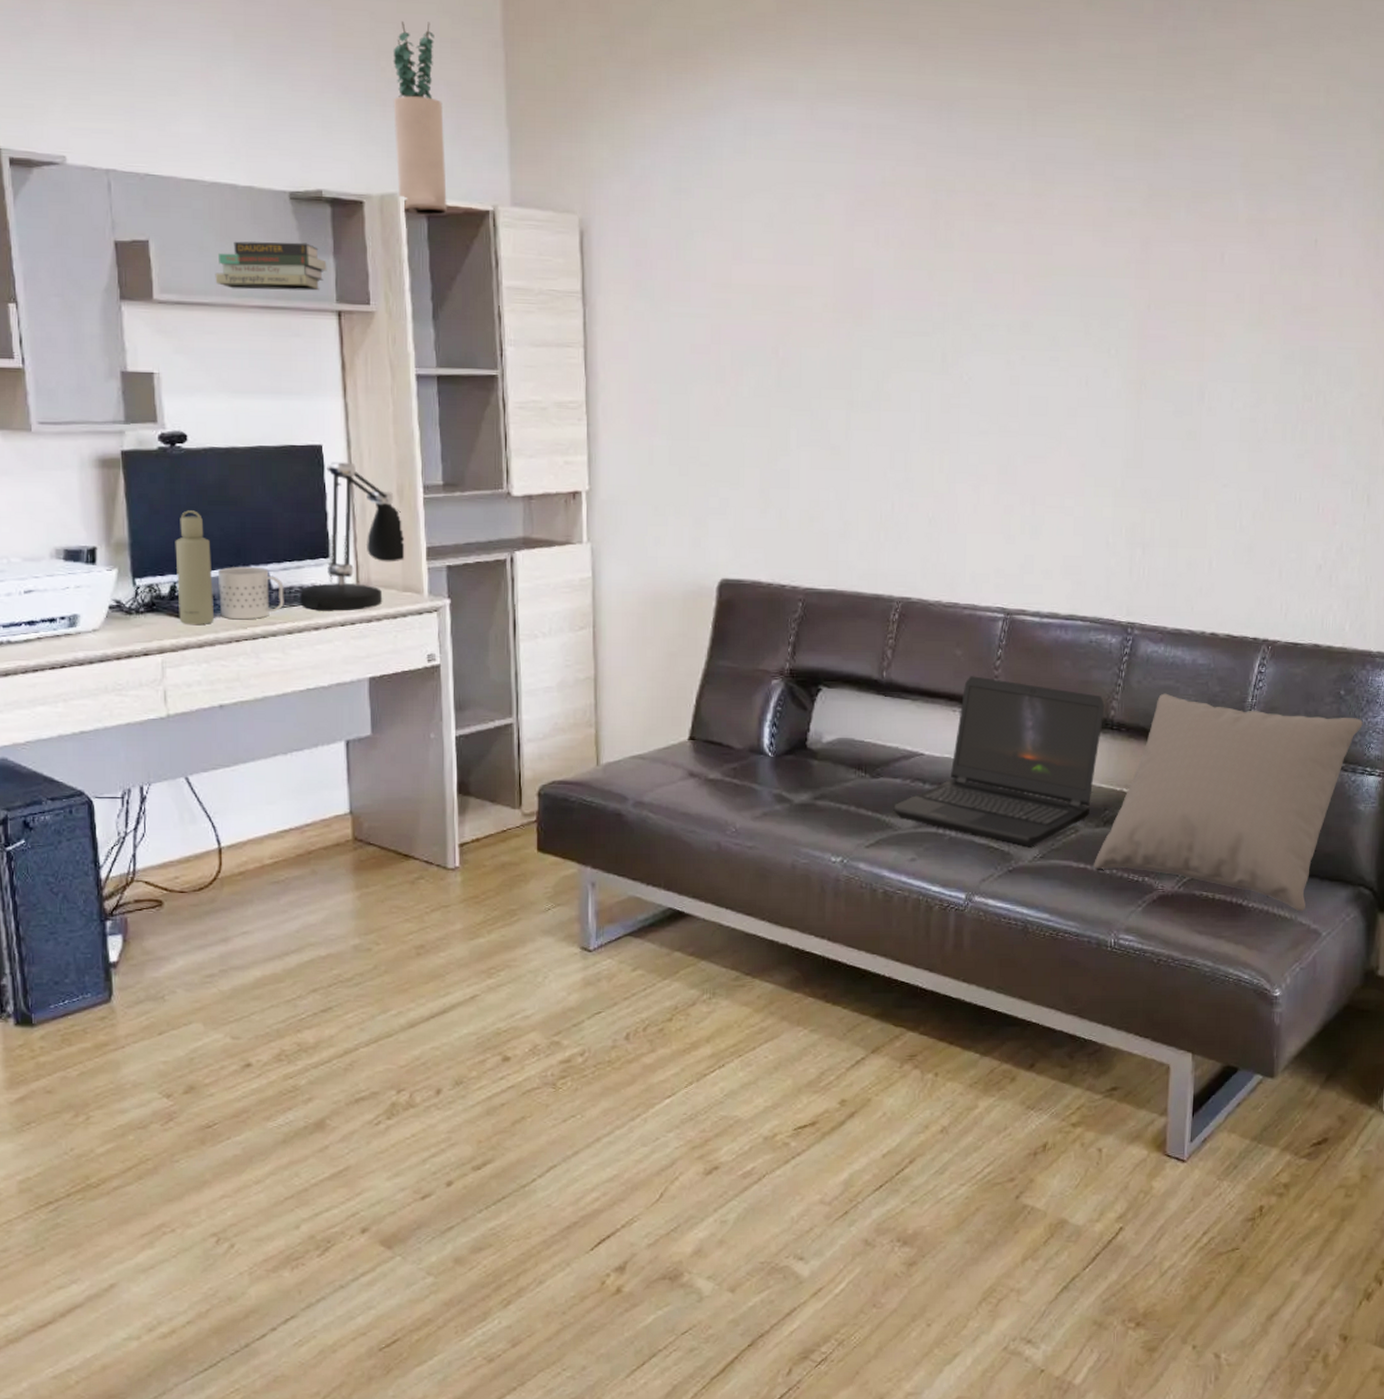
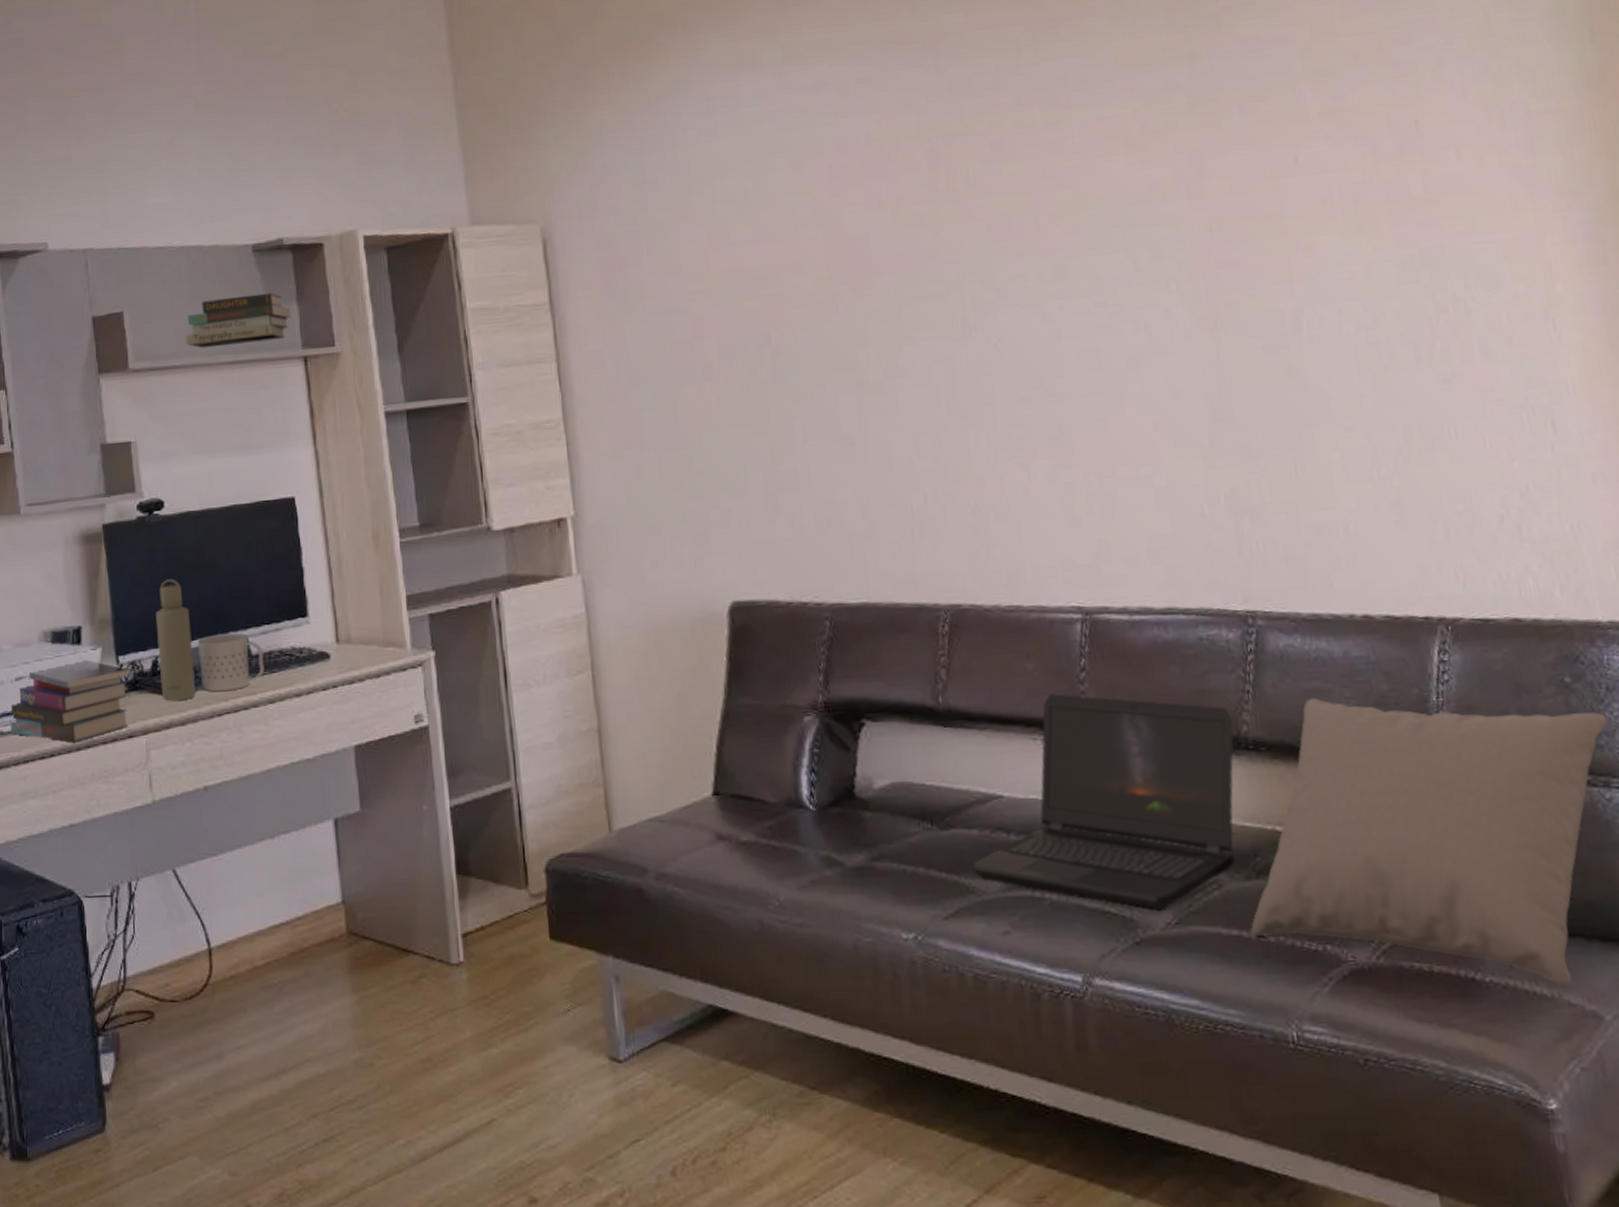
books: none [18,577,146,656] -> present [10,658,129,743]
desk lamp: present [300,462,405,612] -> none [279,512,385,677]
vase: present [393,20,447,215] -> none [343,58,406,249]

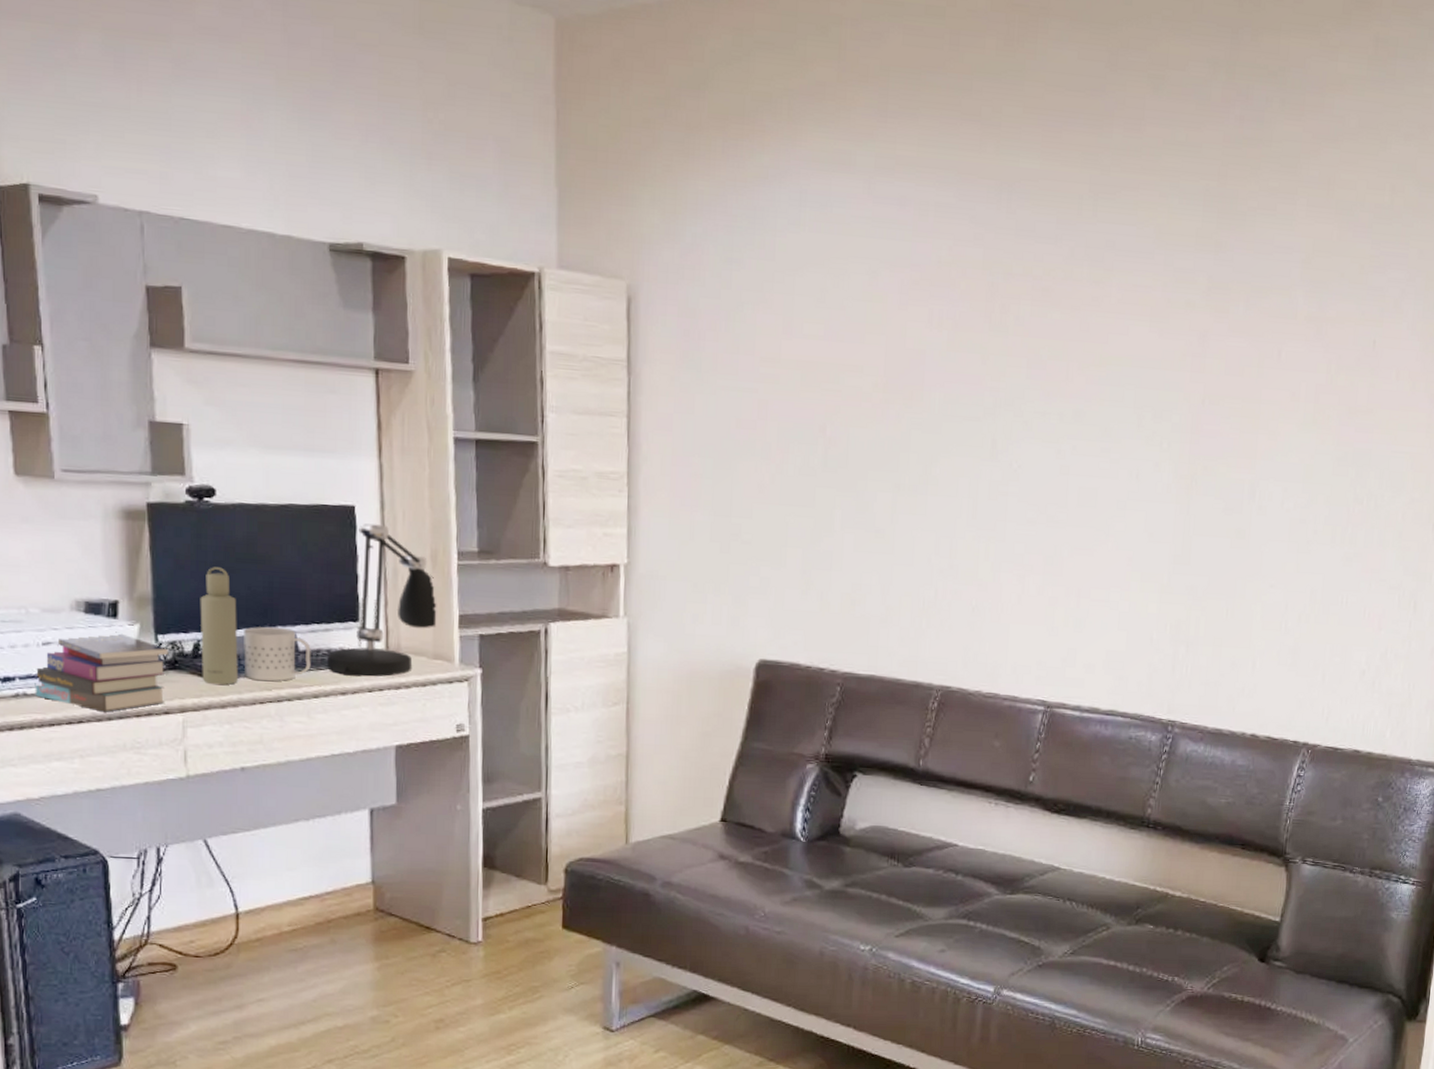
books: present [185,292,292,349] -> none [249,292,366,347]
desk lamp: none [279,512,385,677] -> present [327,523,437,677]
laptop computer: present [972,694,1234,909] -> none [925,768,1142,942]
cushion: present [1251,697,1608,987] -> none [1124,793,1399,1017]

